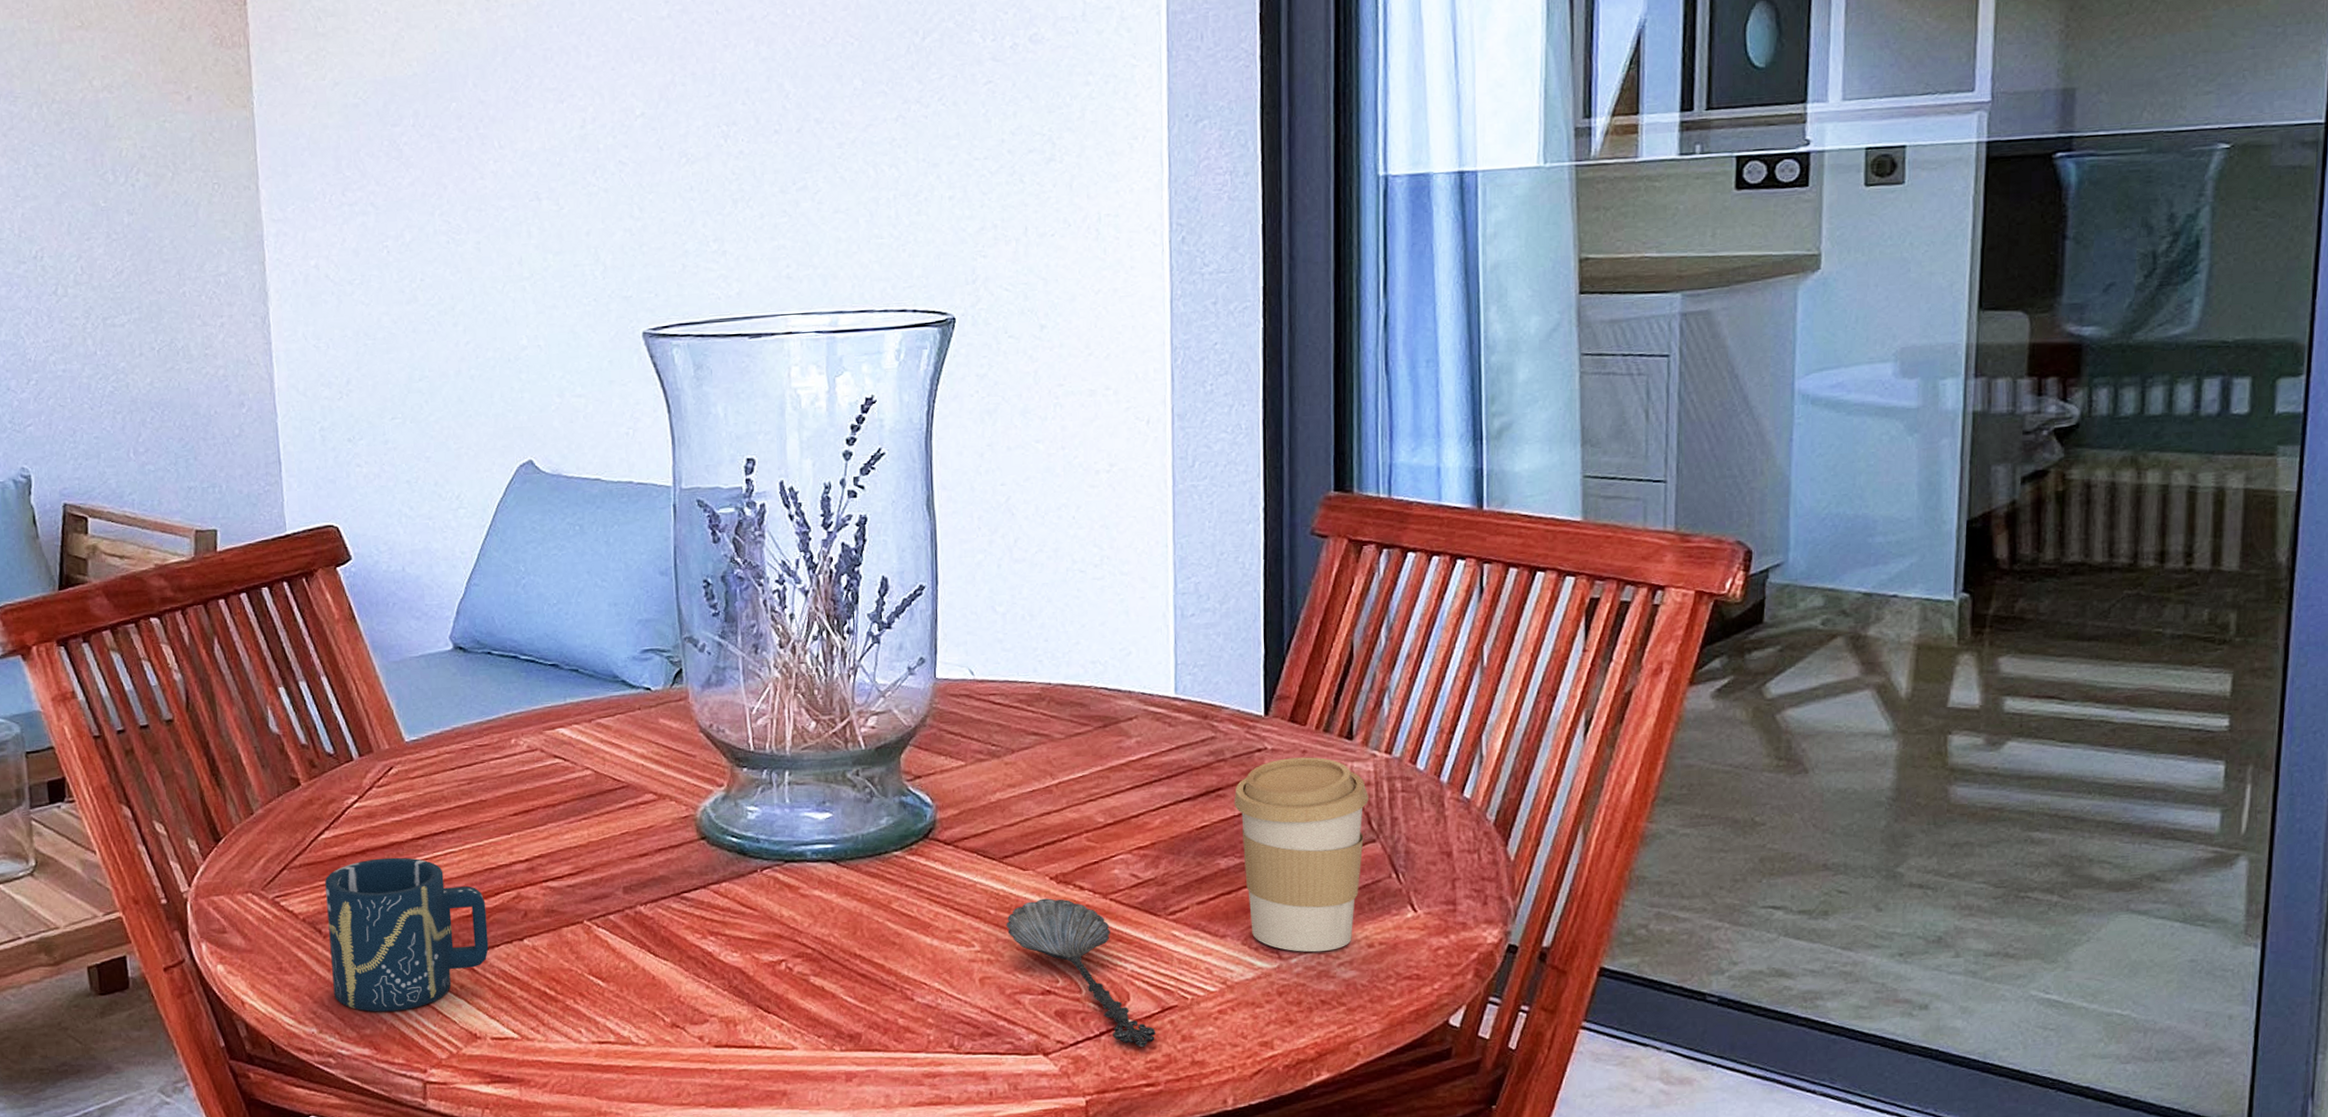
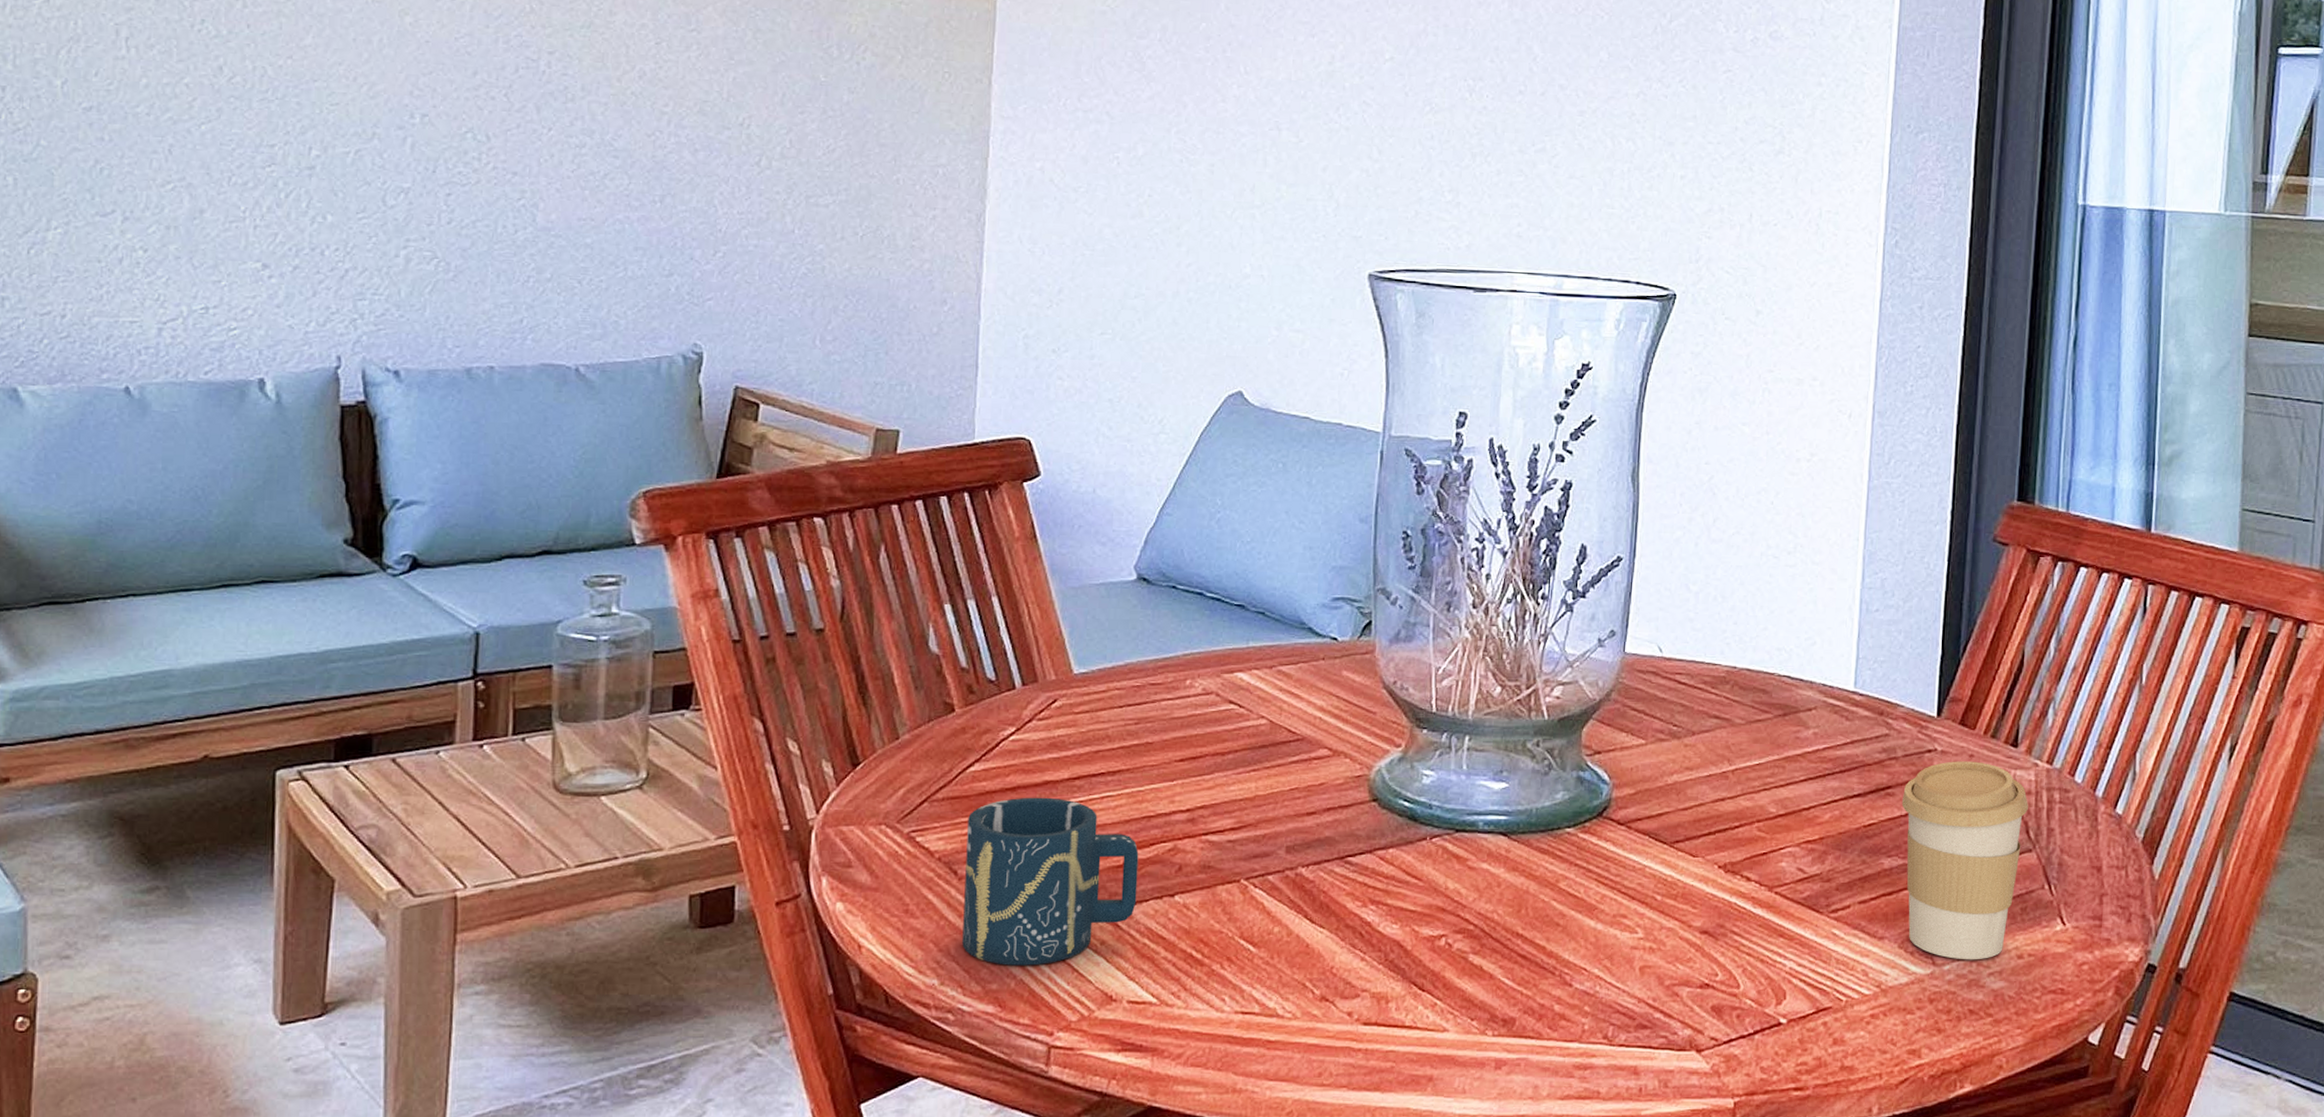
spoon: present [1006,898,1156,1047] -> none [1671,887,1809,1048]

